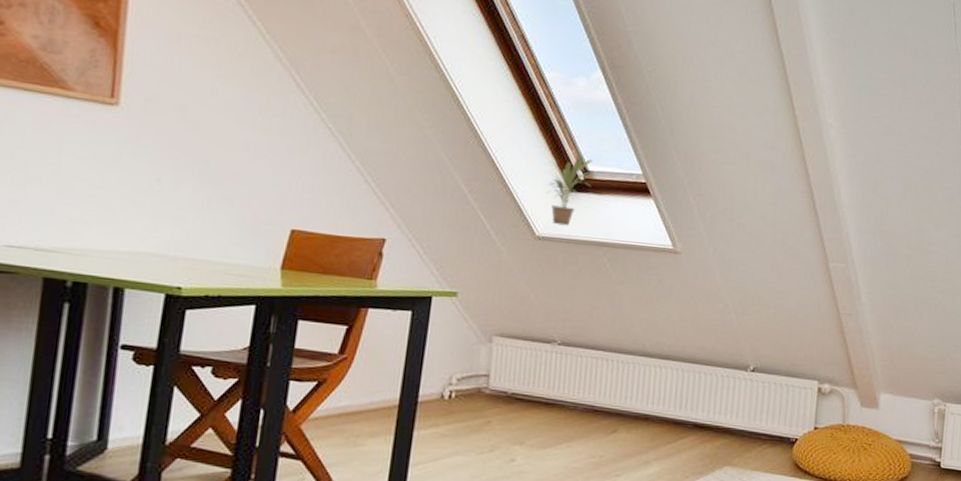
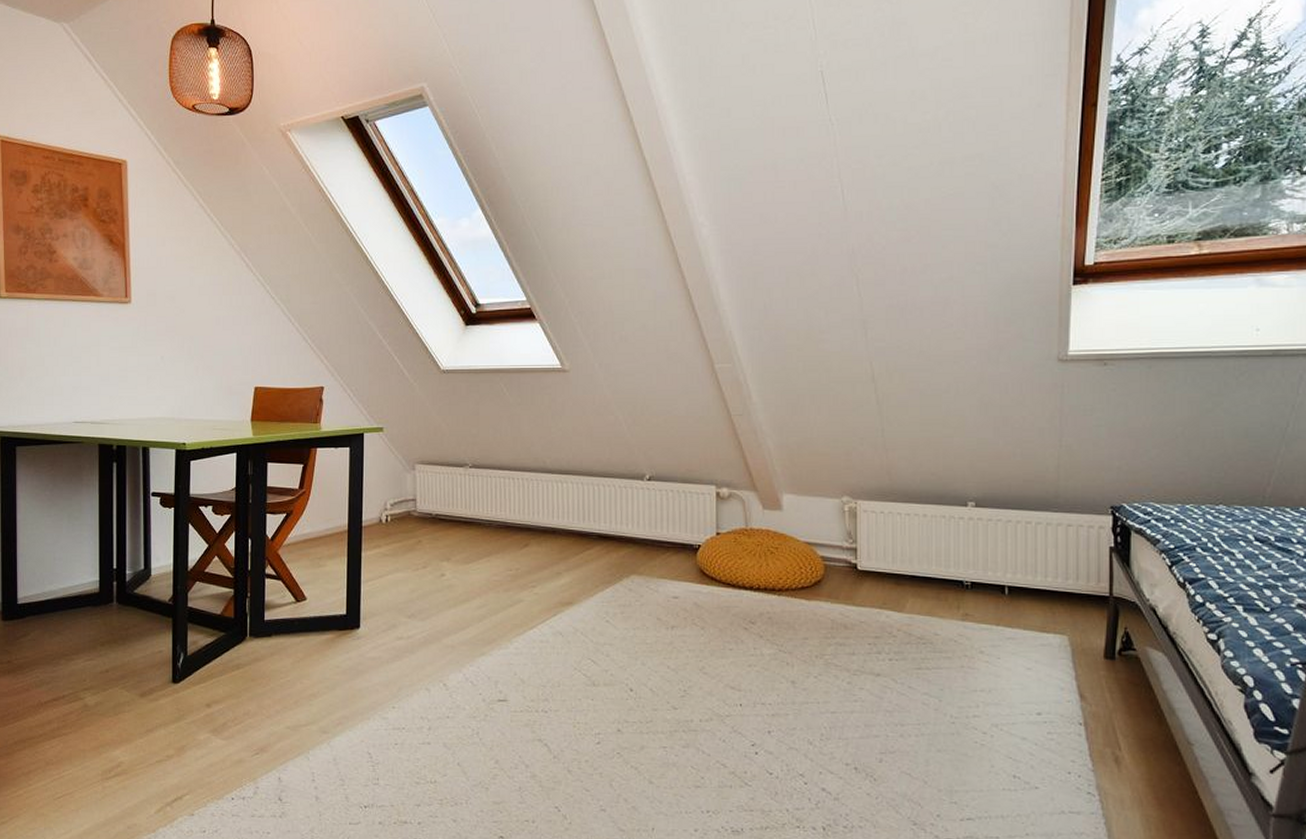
potted plant: present [547,156,594,226] -> none [446,292,484,358]

